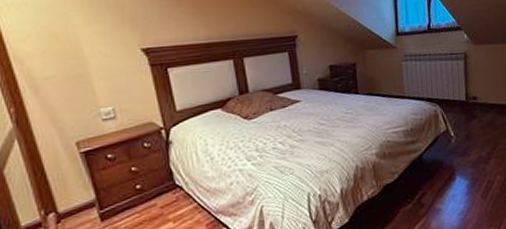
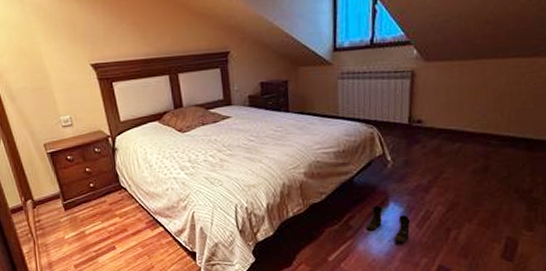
boots: none [437,180,476,216] -> present [366,205,411,244]

